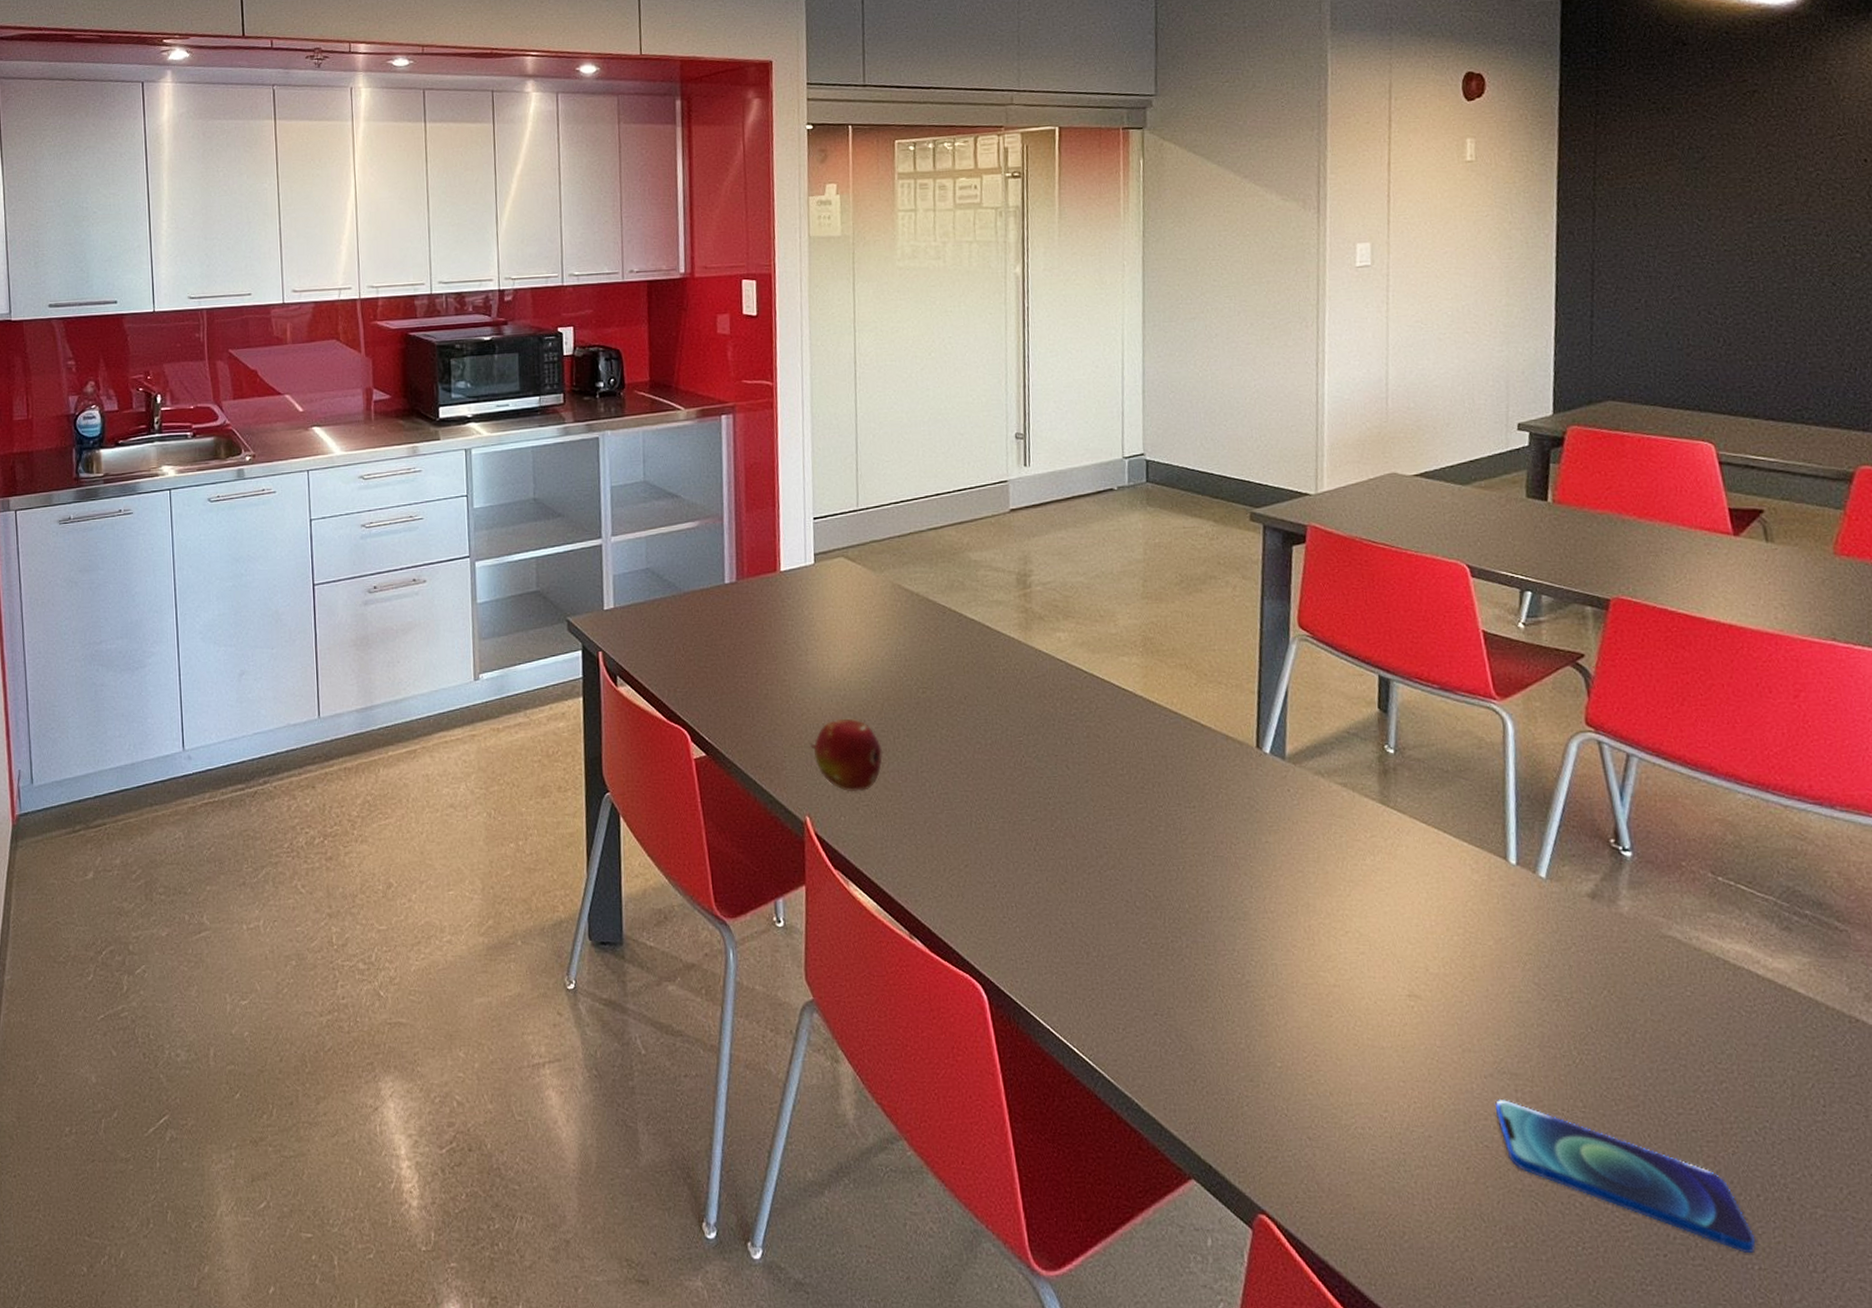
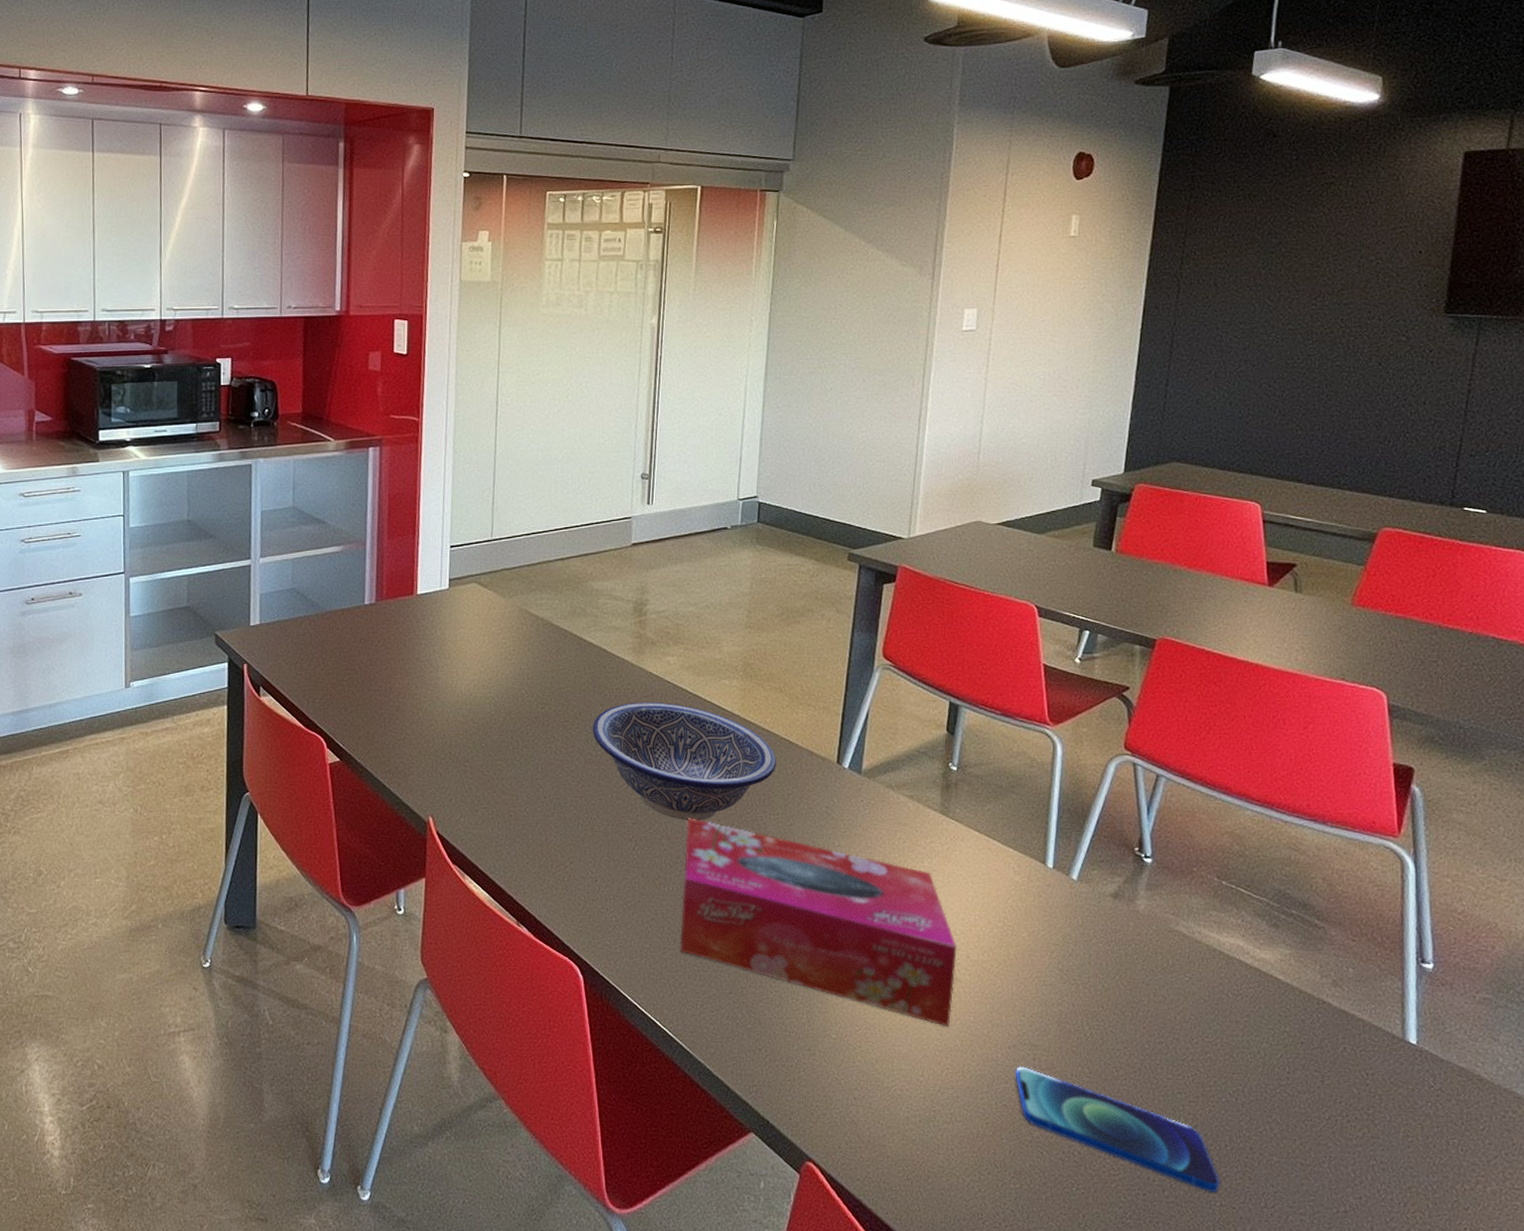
fruit: present [810,718,883,792] -> none [436,729,503,796]
decorative bowl: none [979,683,1188,816] -> present [592,702,776,821]
tissue box: none [1092,813,1414,1053] -> present [679,818,958,1027]

